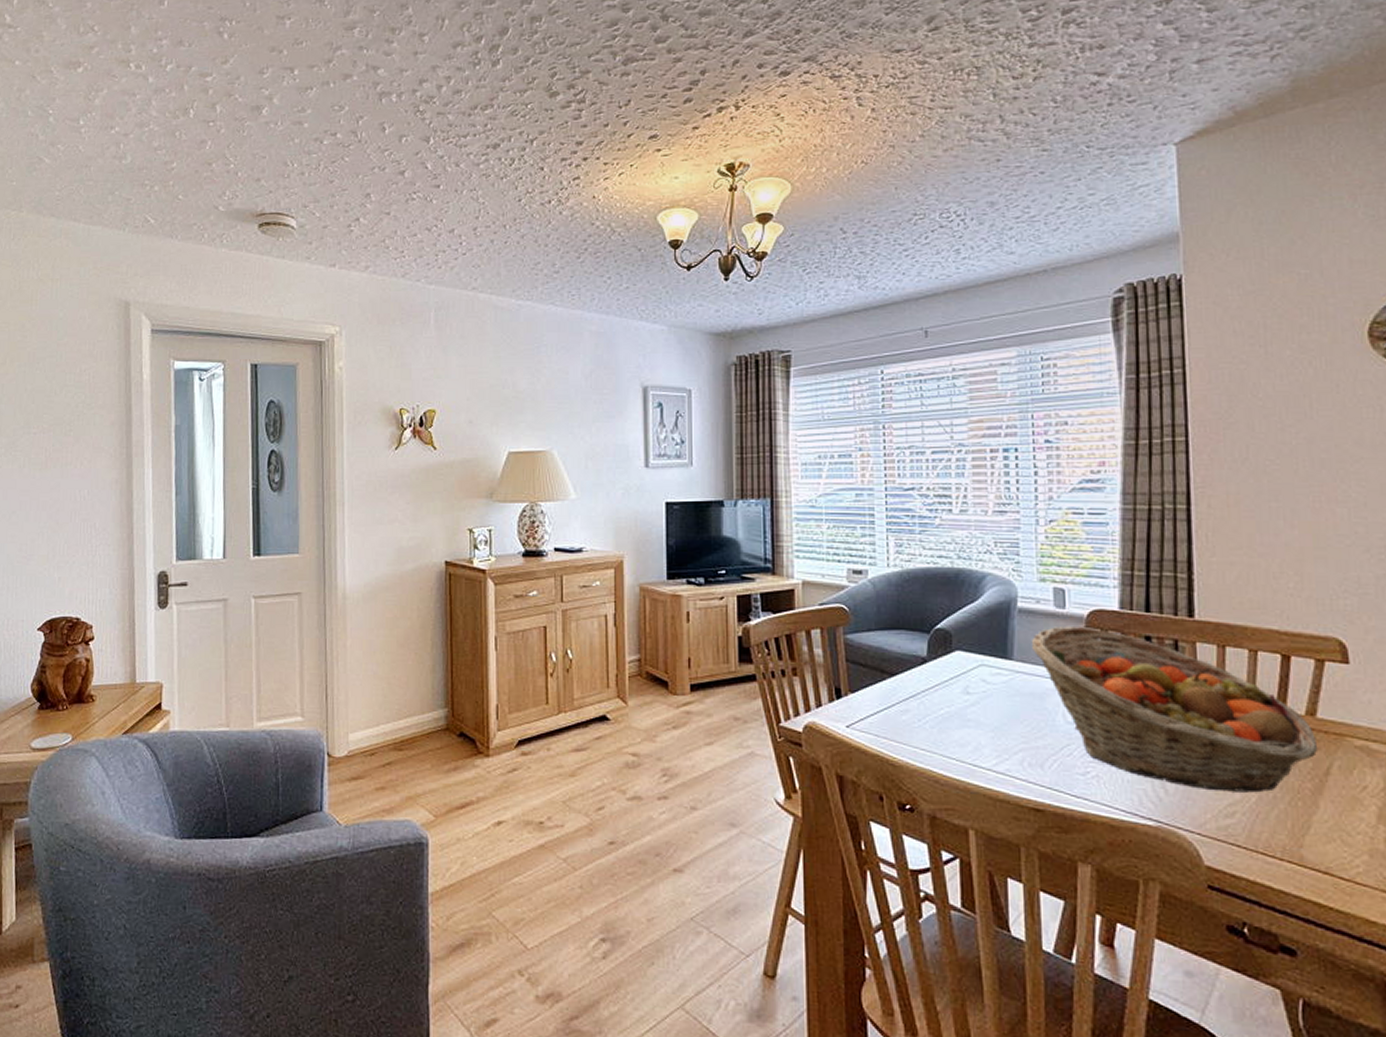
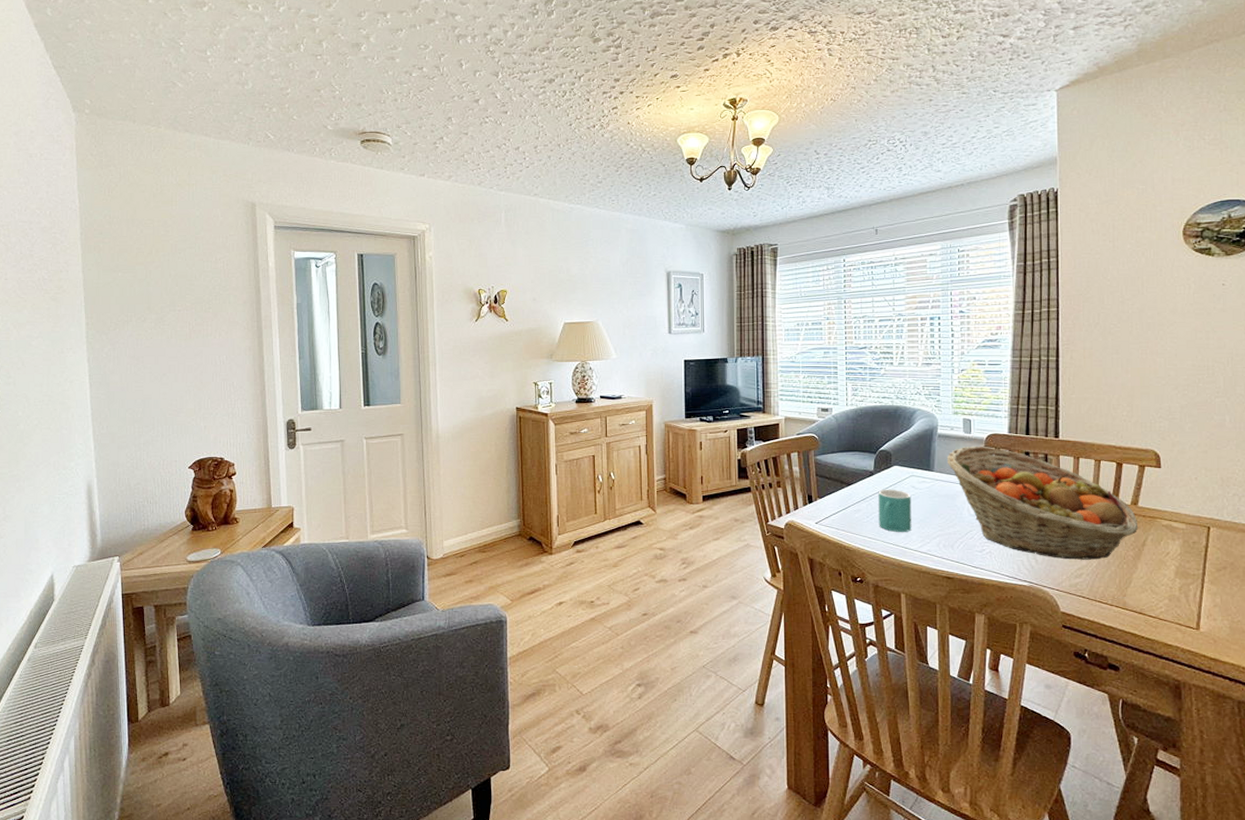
mug: none [934,682,983,743] -> present [878,489,912,532]

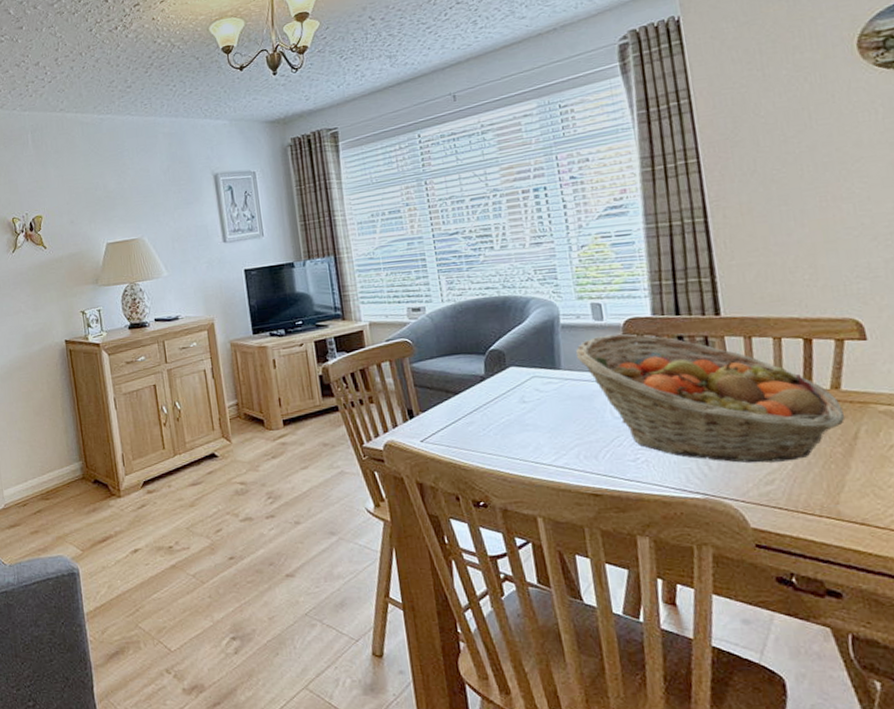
mug: present [878,489,912,532] -> none [493,394,542,445]

